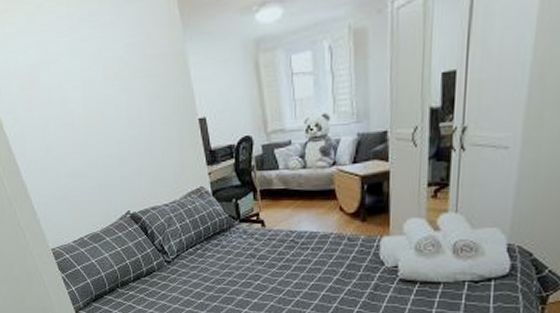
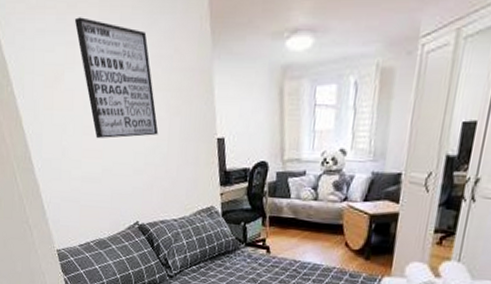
wall art: none [43,16,140,134] -> present [74,17,159,139]

